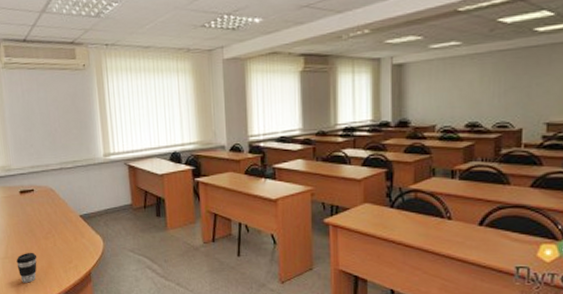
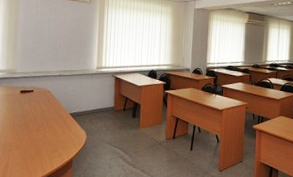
coffee cup: present [16,252,37,283] -> none [7,141,27,168]

